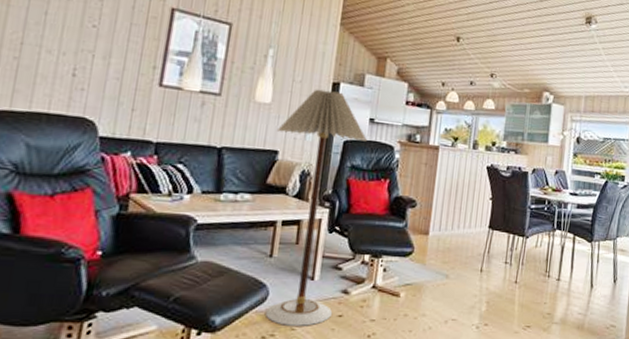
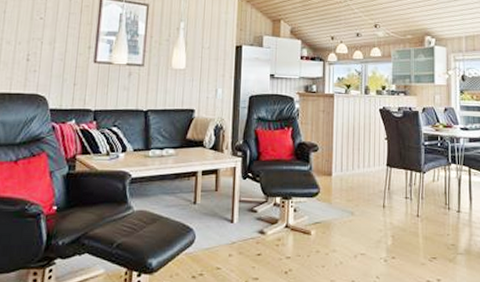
floor lamp: present [265,89,368,326] -> none [191,53,270,265]

